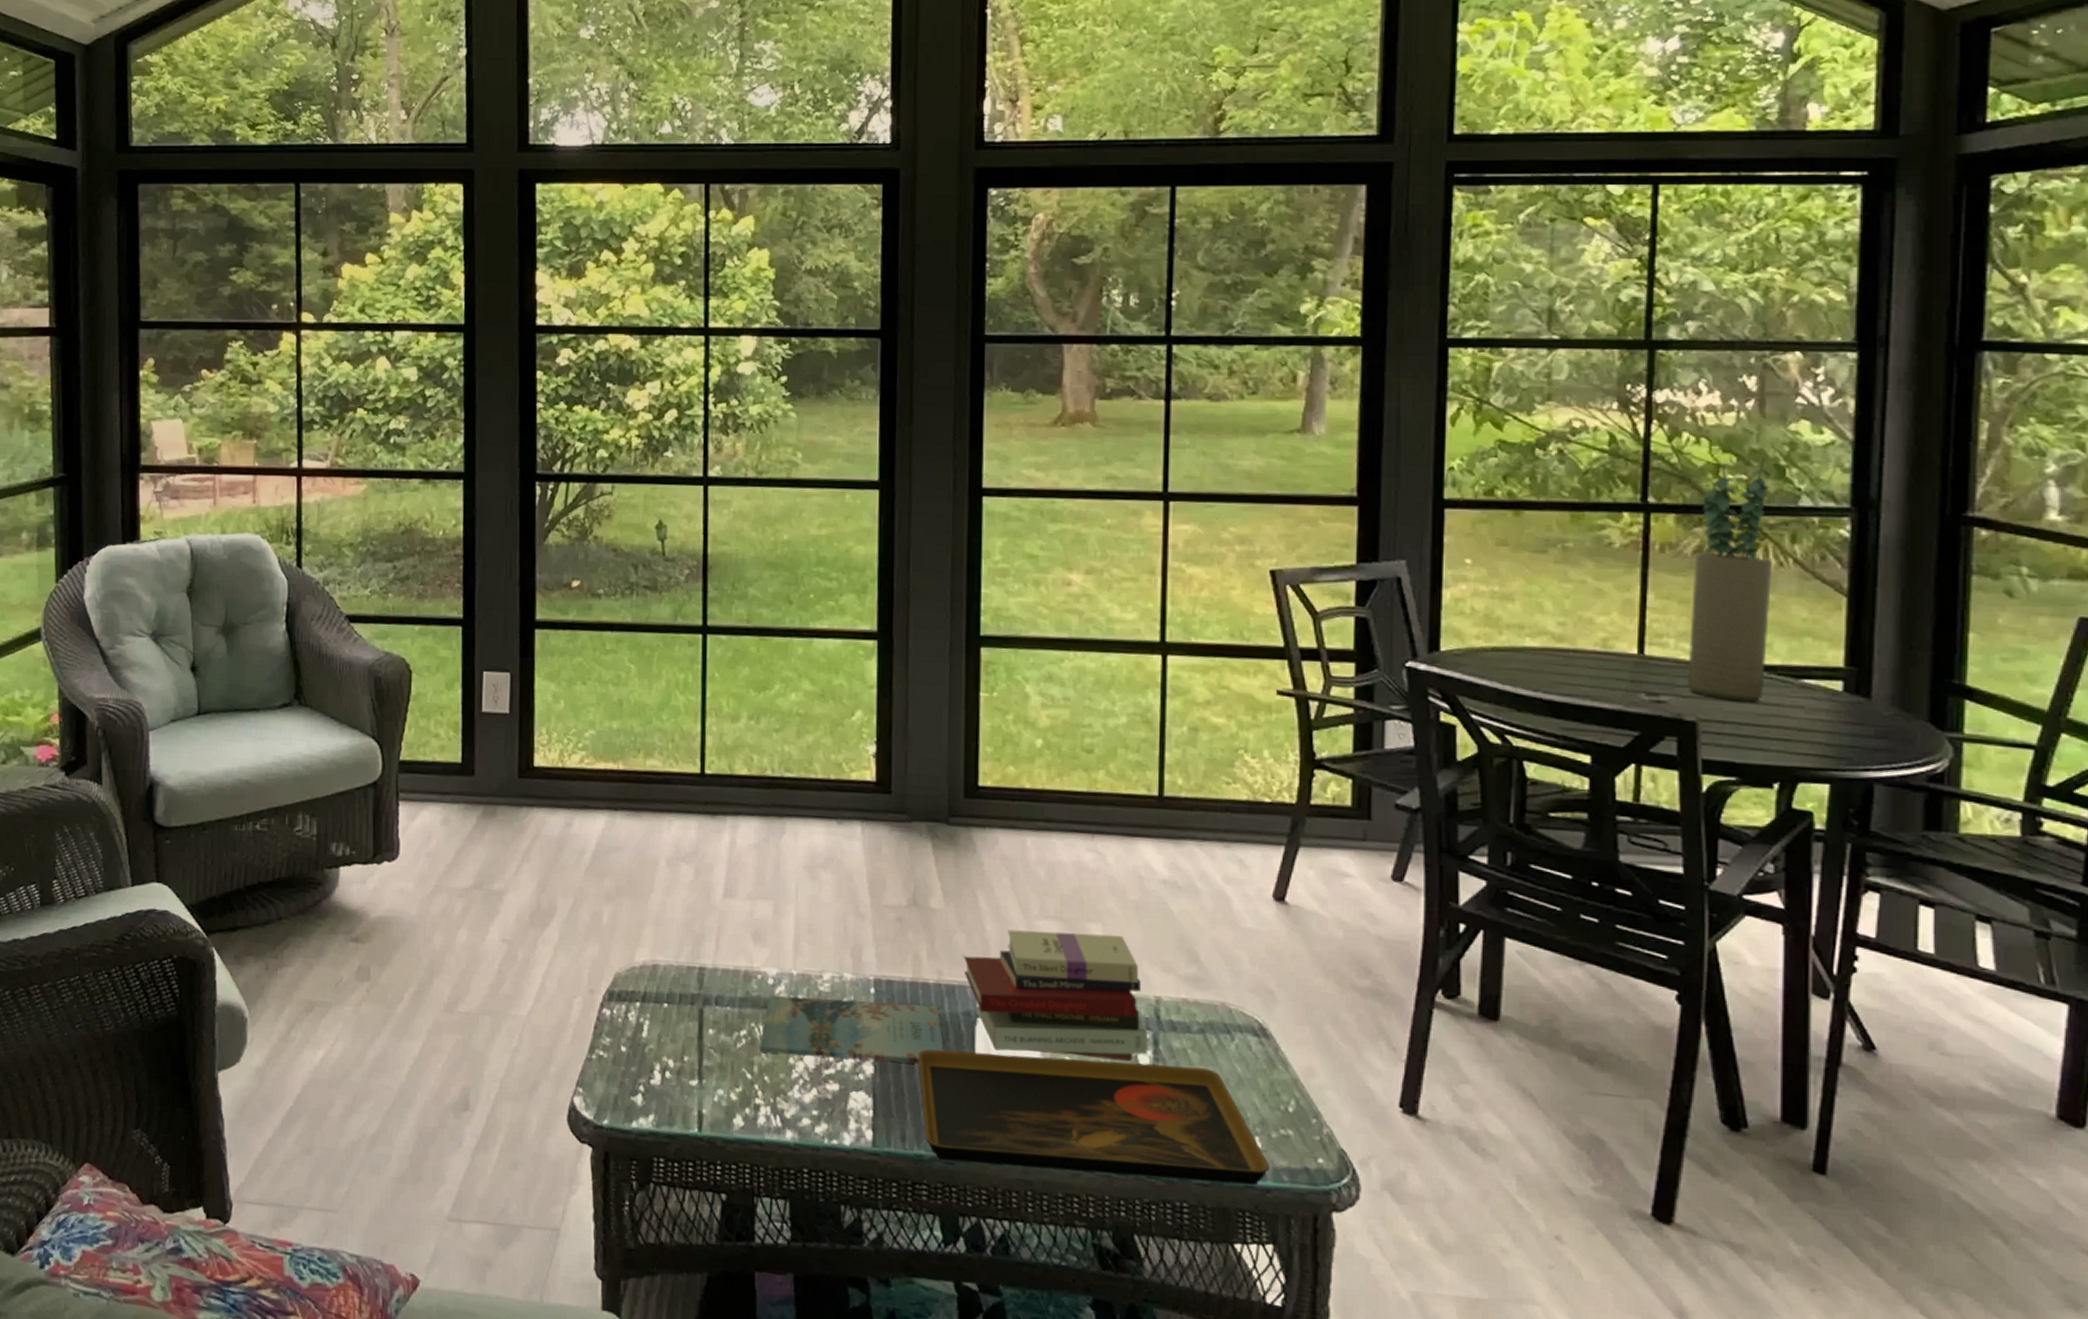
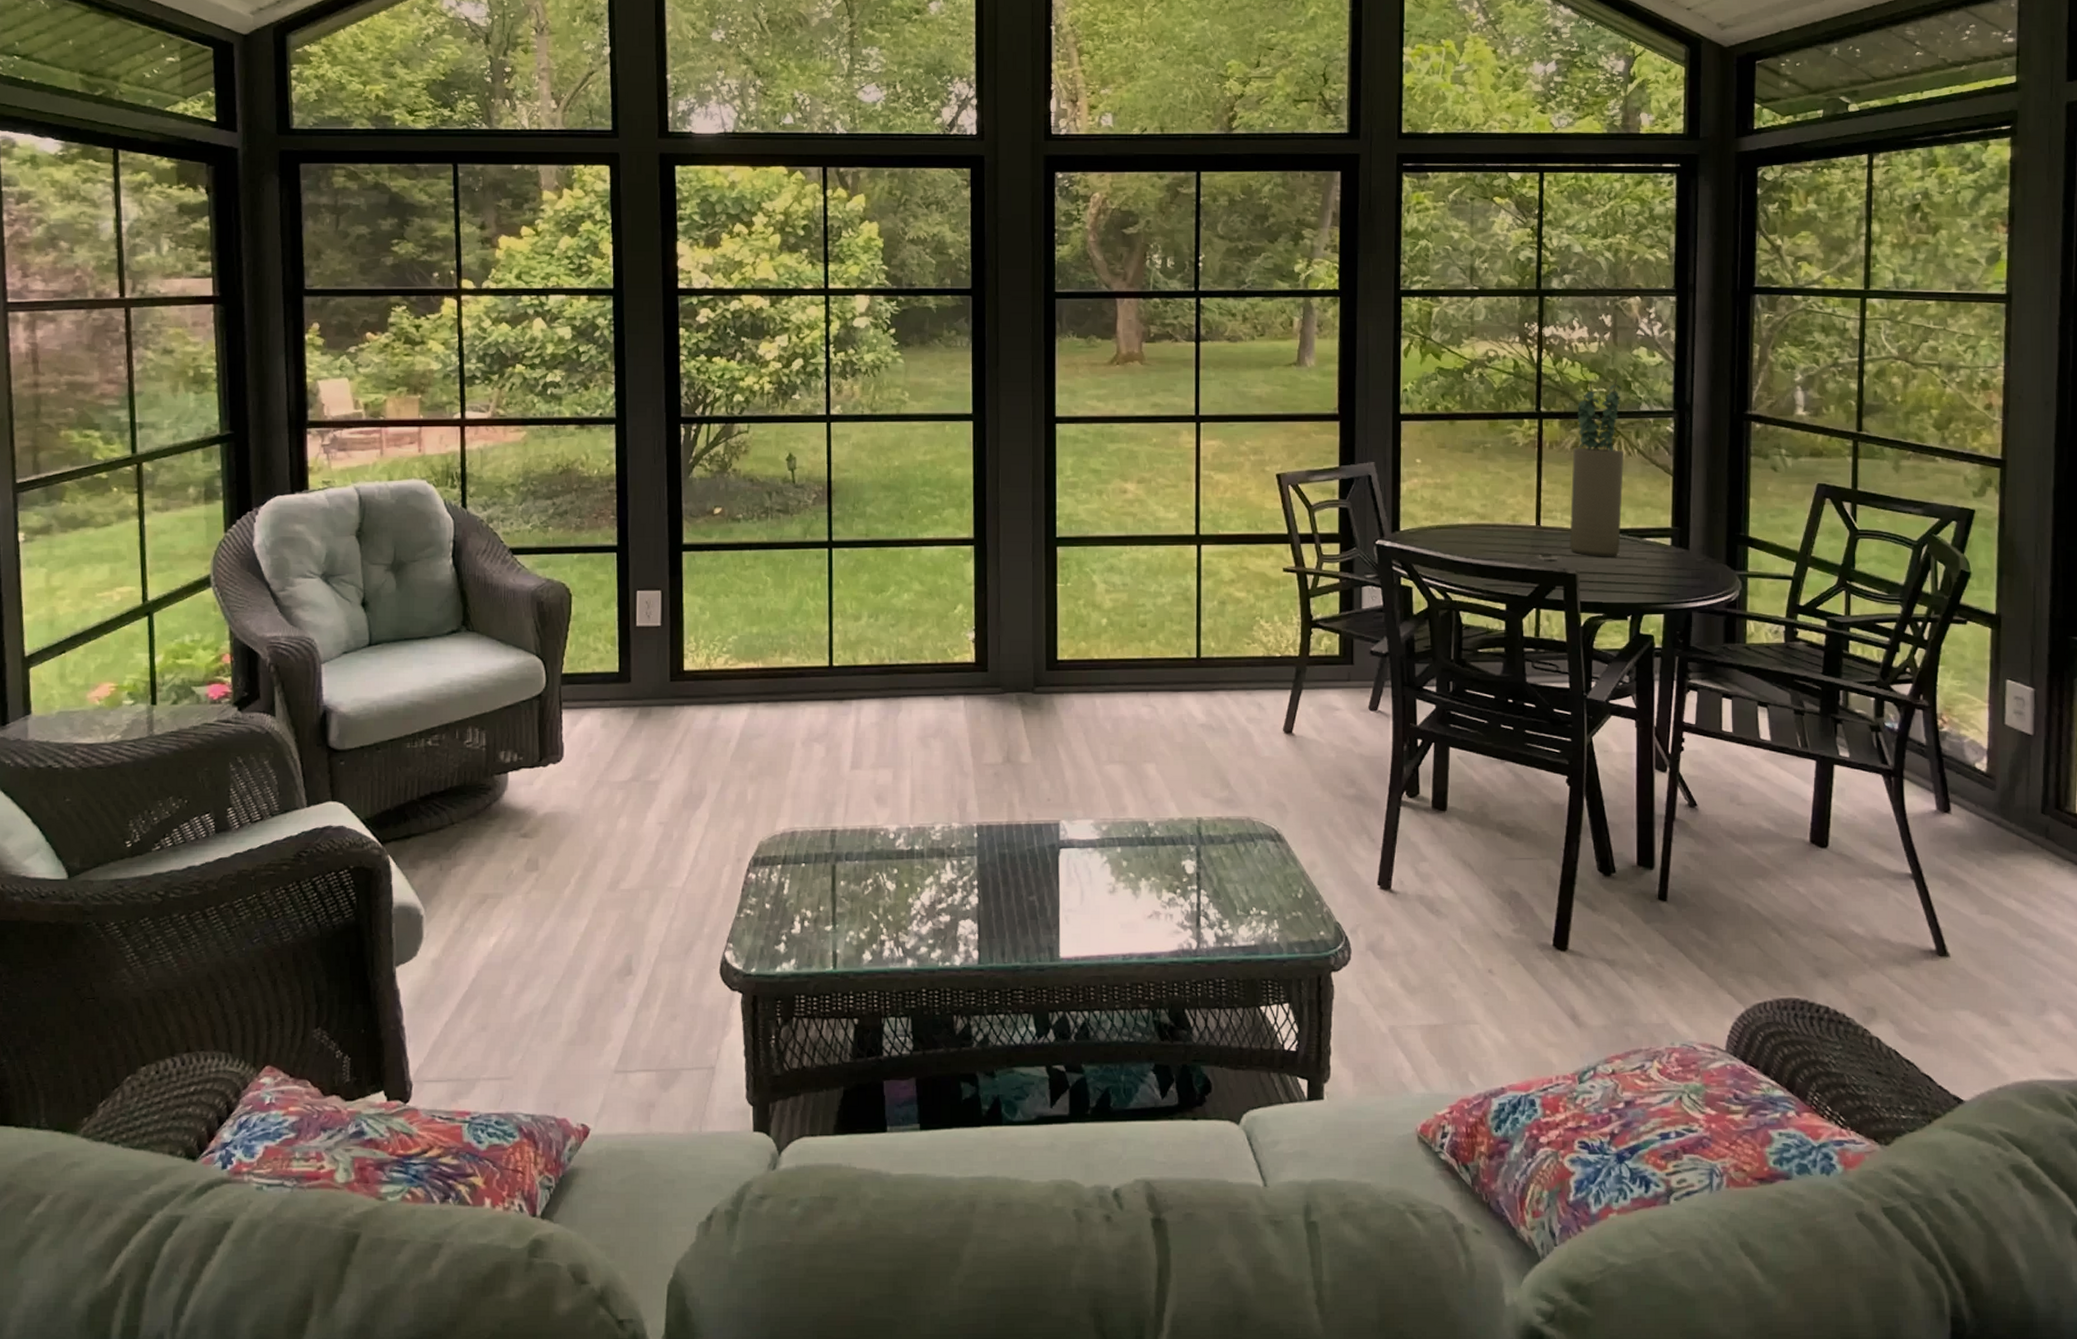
magazine: present [759,995,944,1064] -> none [883,842,1034,896]
decorative tray: present [918,1049,1270,1186] -> none [1013,871,1286,968]
books: present [963,929,1148,1061] -> none [1048,772,1193,874]

